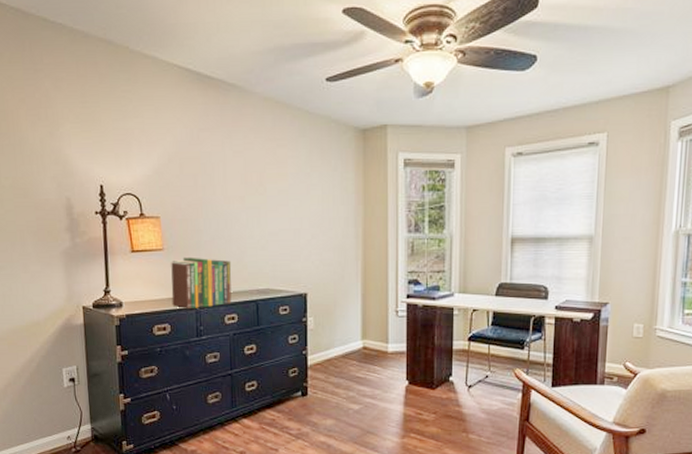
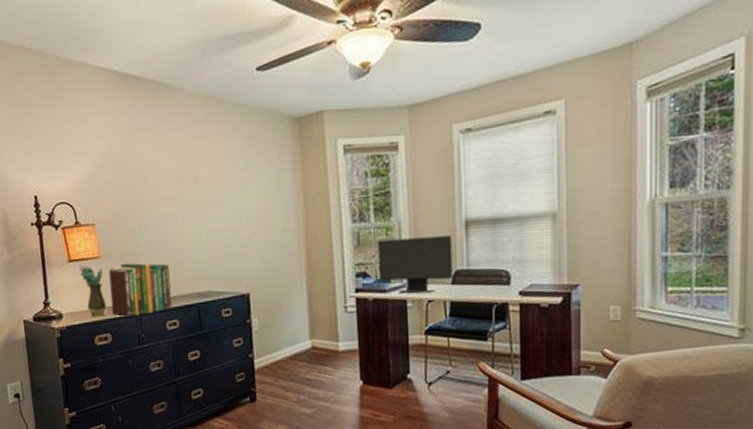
vase: none [142,255,168,307] -> present [79,265,107,317]
computer monitor: none [429,250,498,303] -> present [377,235,453,294]

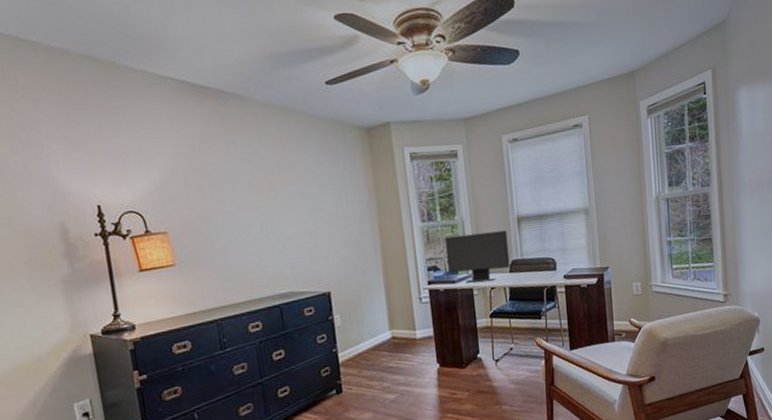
vase: present [79,265,107,317] -> none [152,273,185,326]
books: present [109,263,172,317] -> none [184,268,254,323]

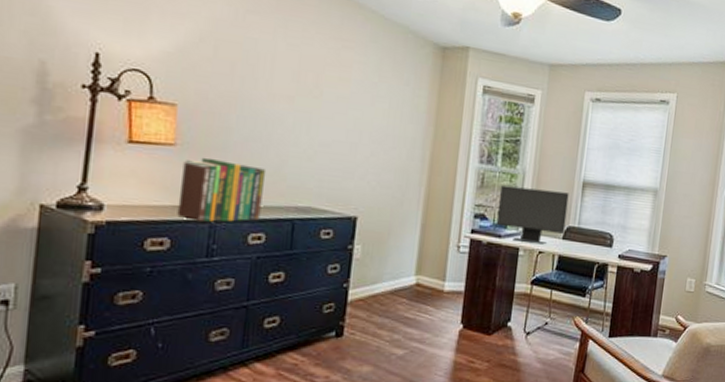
books: none [184,268,254,323] -> present [177,157,267,222]

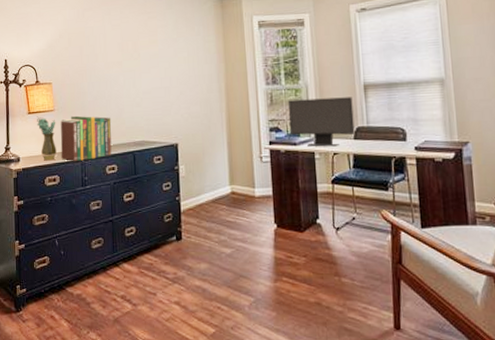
vase: none [142,149,176,216] -> present [37,116,57,161]

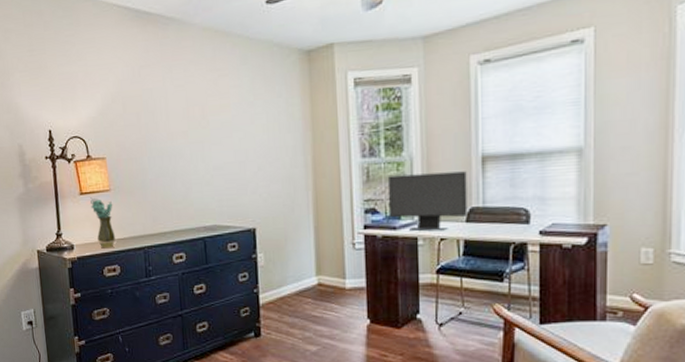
books: present [60,115,112,161] -> none [118,196,179,249]

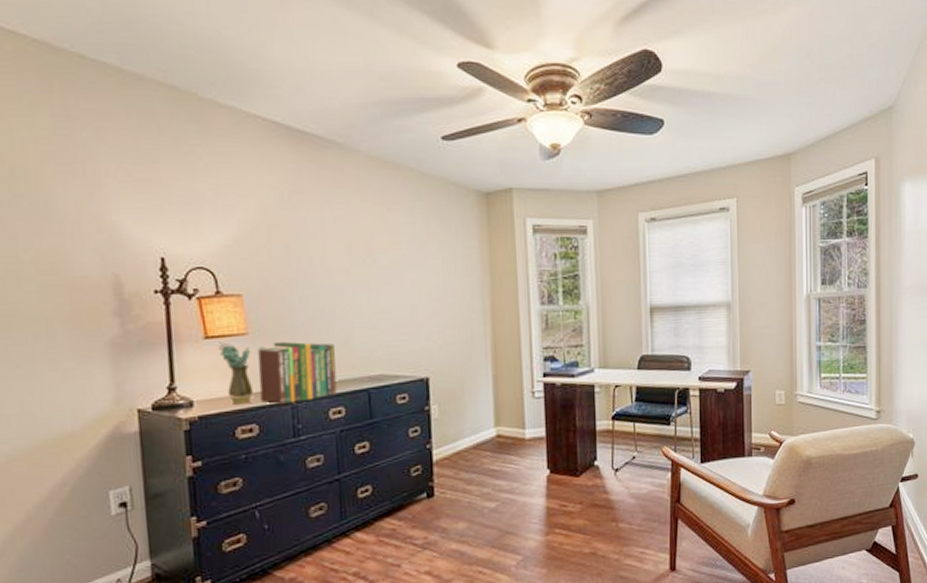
books: none [118,196,179,249] -> present [258,341,337,404]
computer monitor: present [387,171,468,231] -> none [566,321,639,379]

